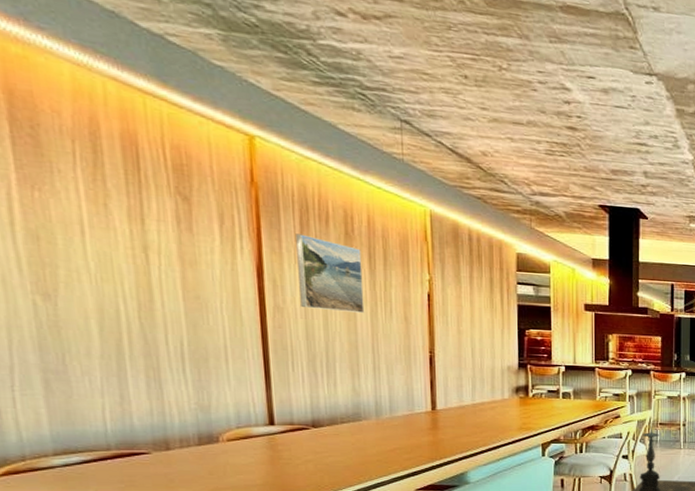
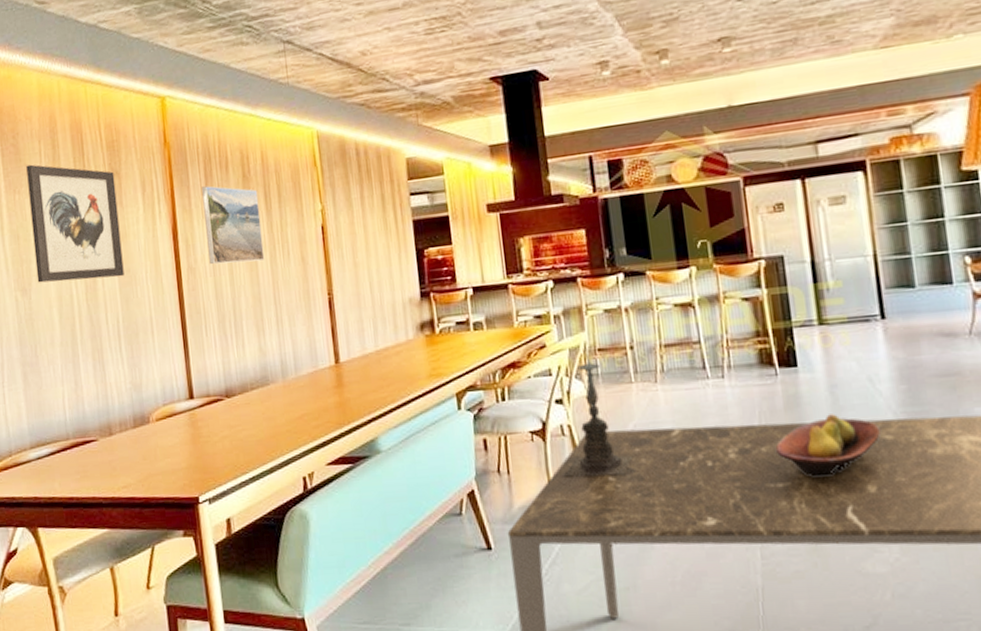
wall art: none [51,162,192,302] -> present [26,164,125,283]

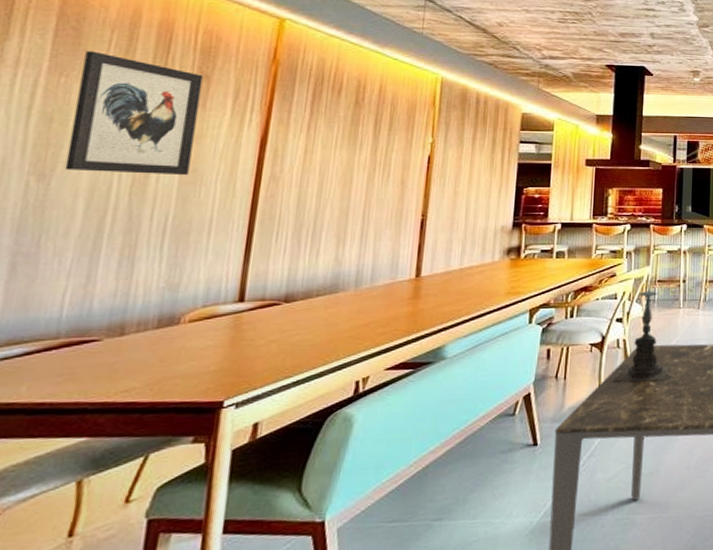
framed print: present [202,186,265,265] -> none [298,105,368,178]

